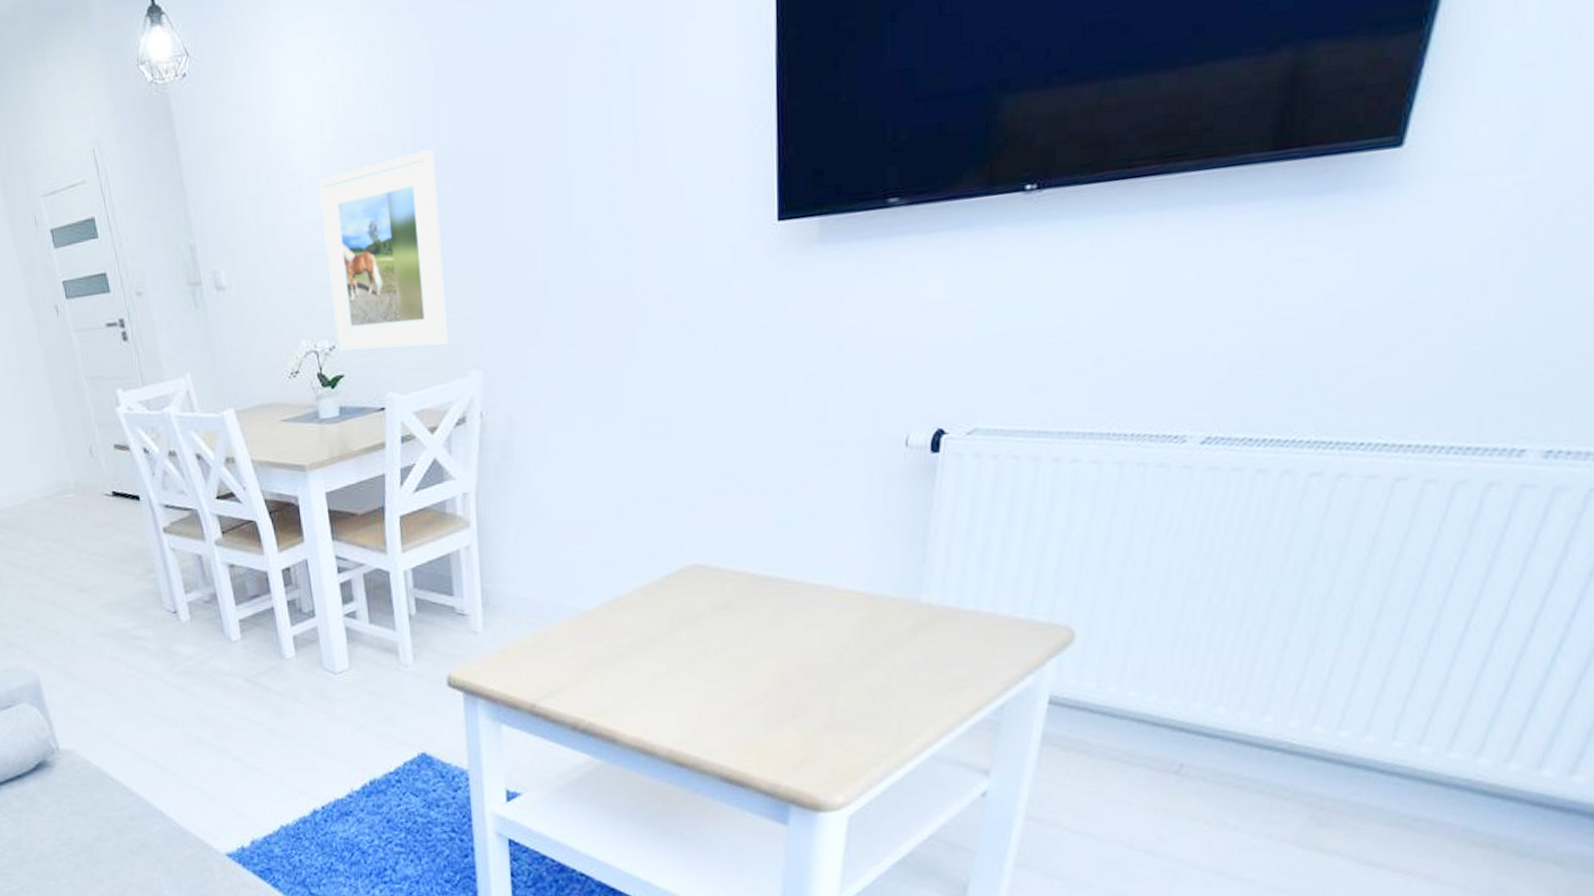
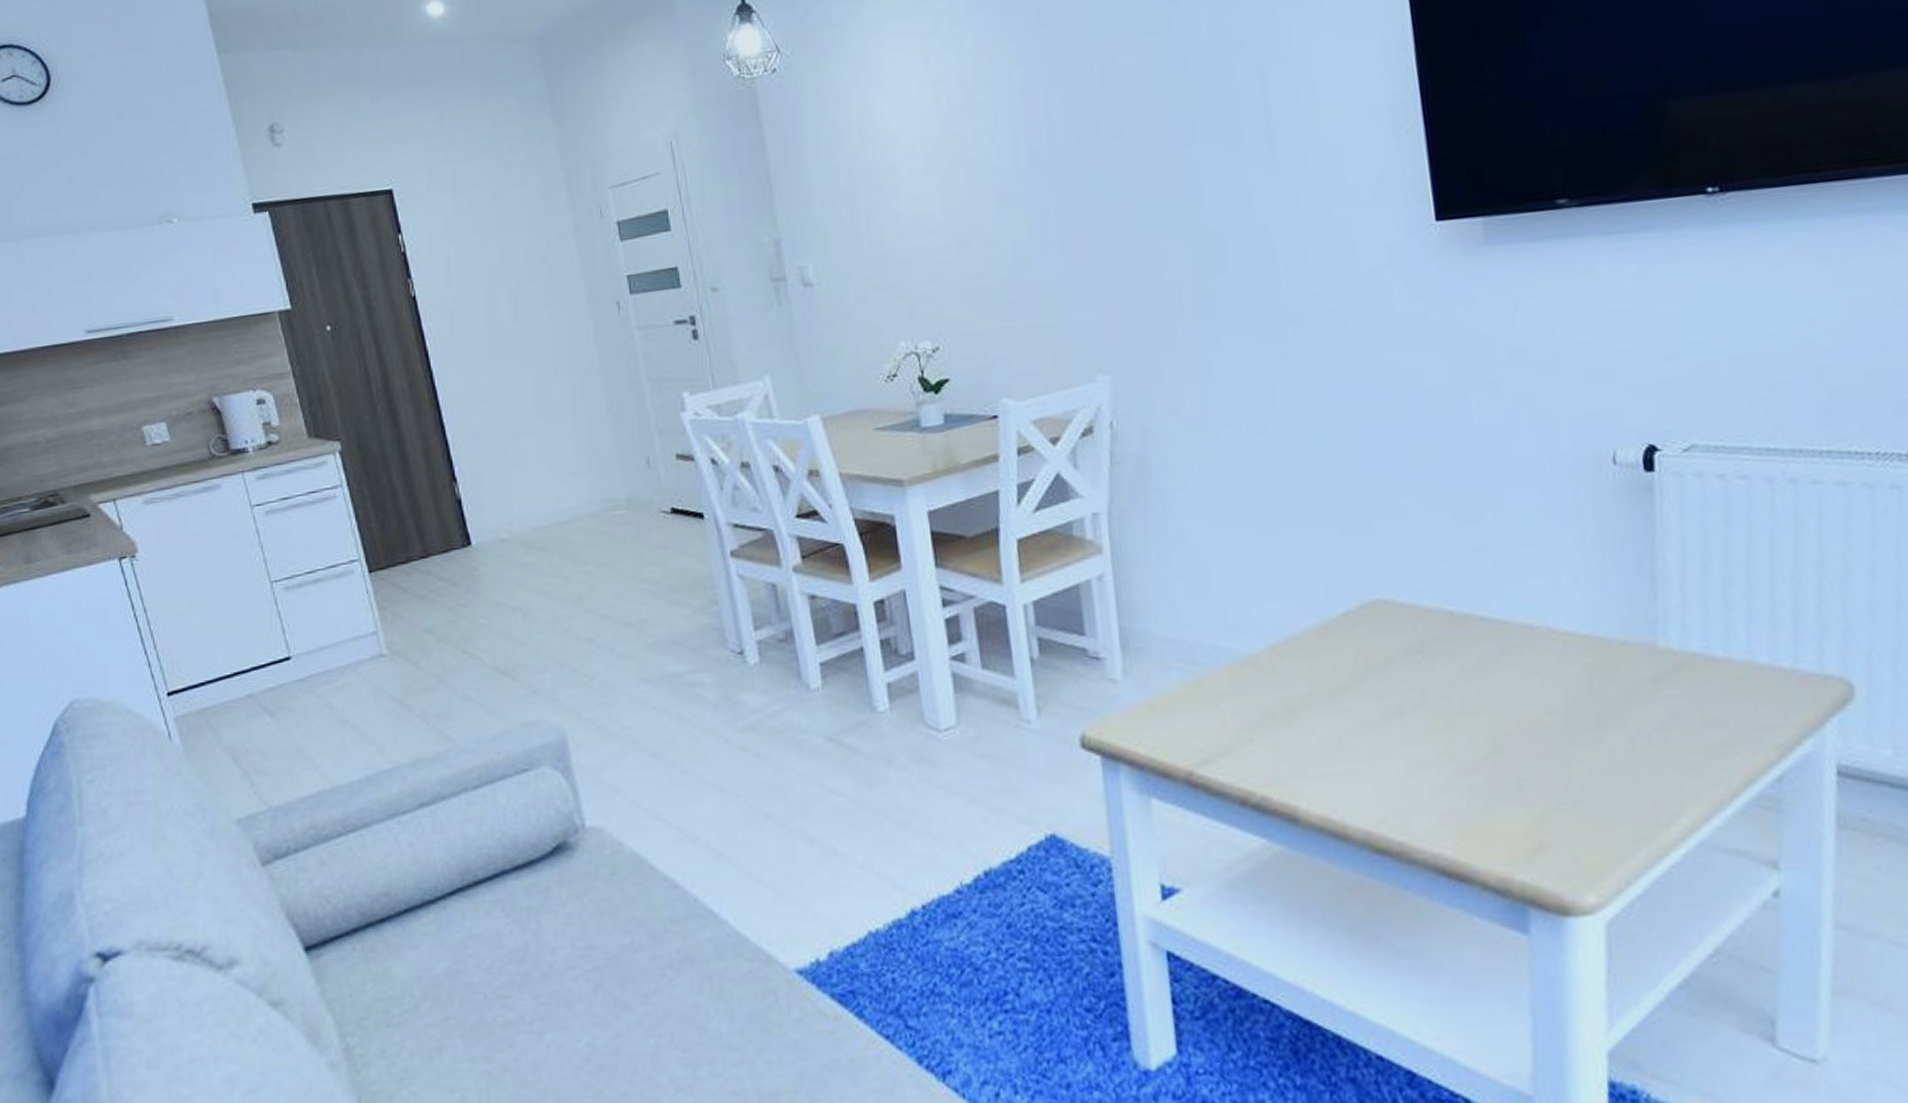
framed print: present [319,149,448,353] -> none [920,145,1070,355]

